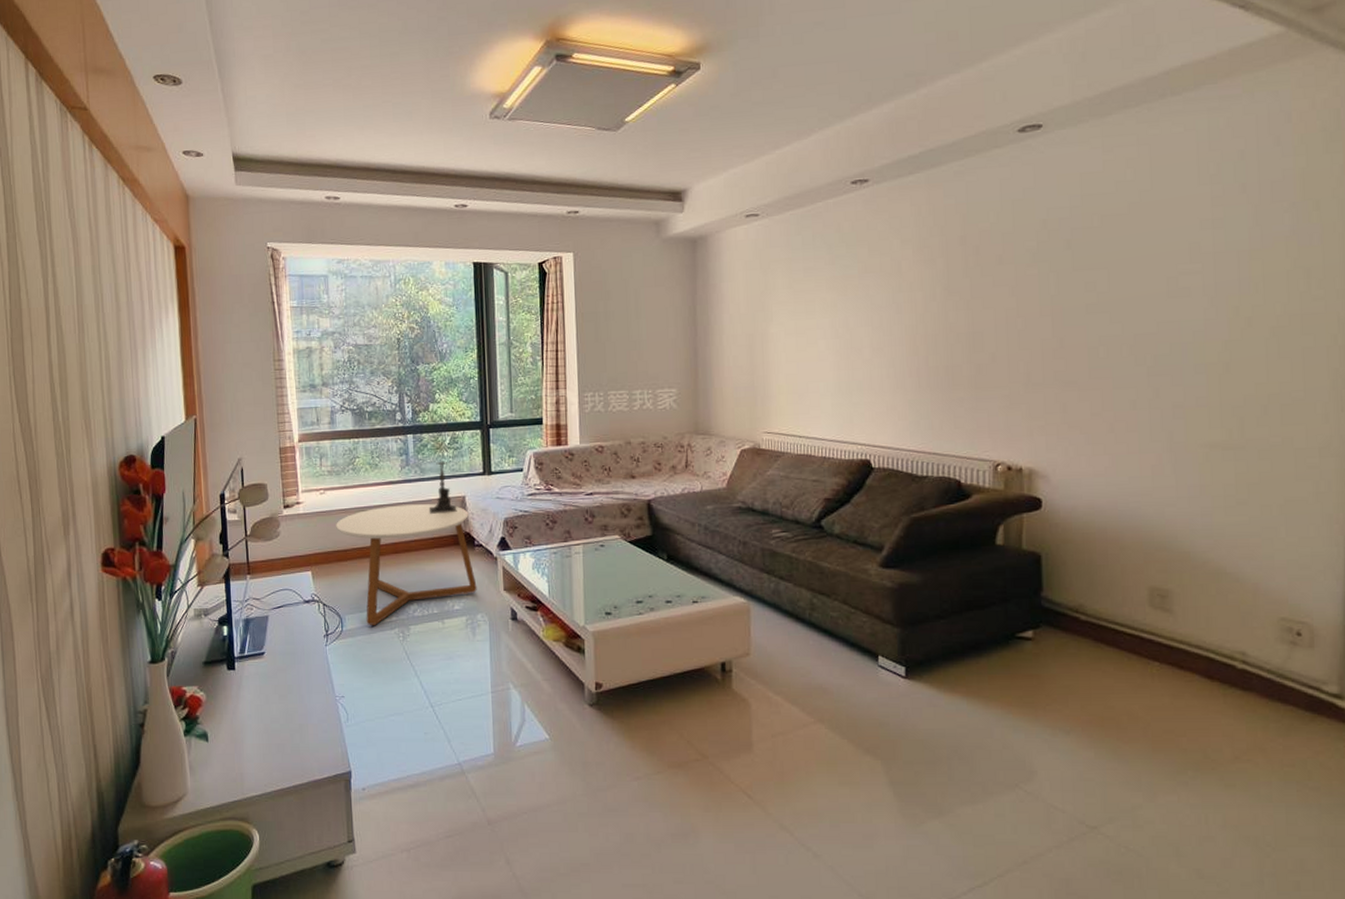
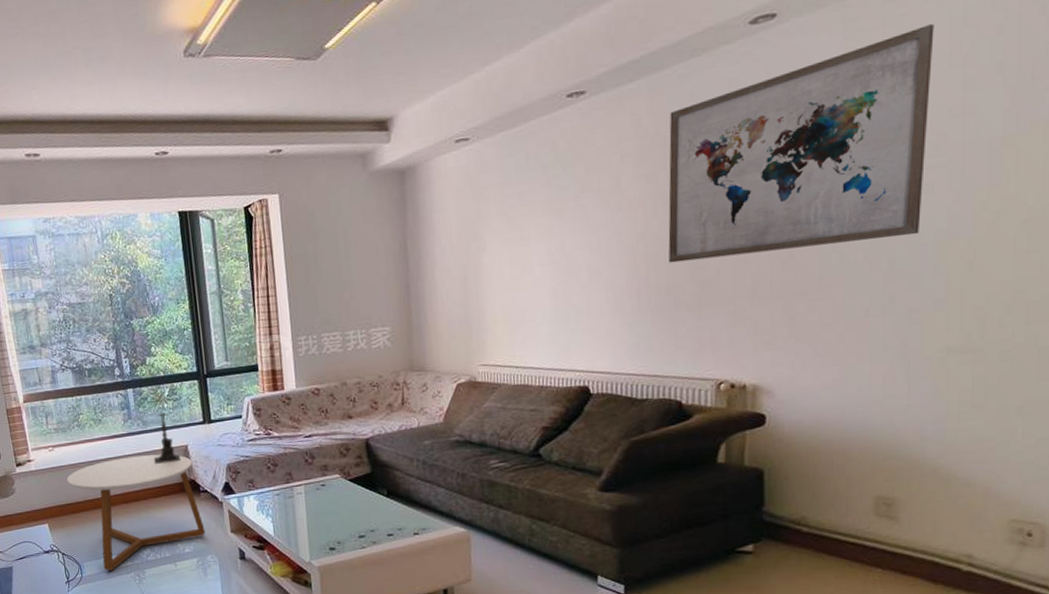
wall art: none [946,145,1184,345] -> present [668,24,934,263]

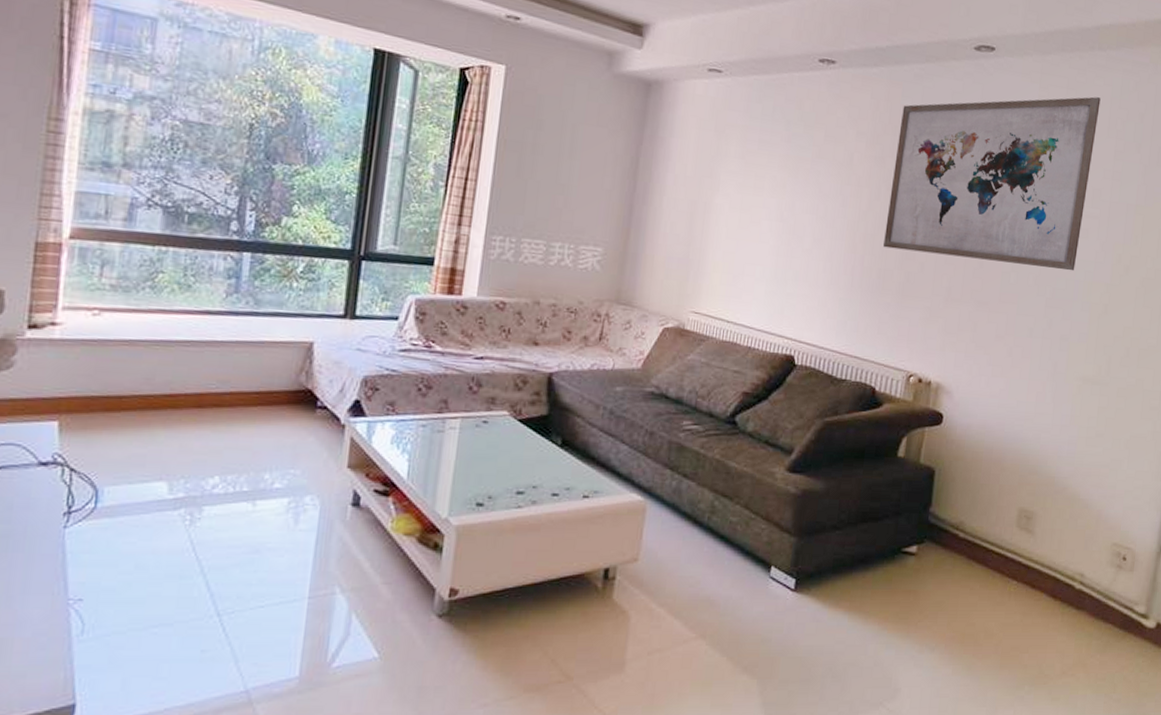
coffee table: present [67,454,206,571] -> none [110,343,315,503]
candle holder: present [153,408,181,464] -> none [257,286,300,363]

